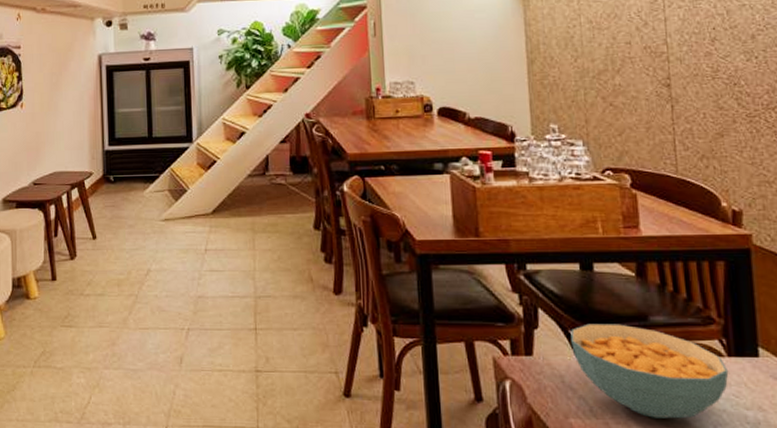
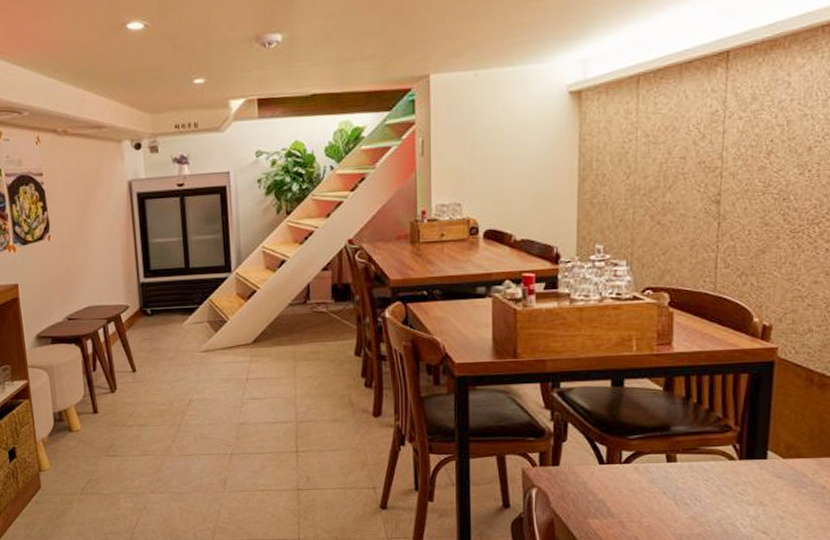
cereal bowl: present [570,323,729,419] -> none [596,434,738,516]

